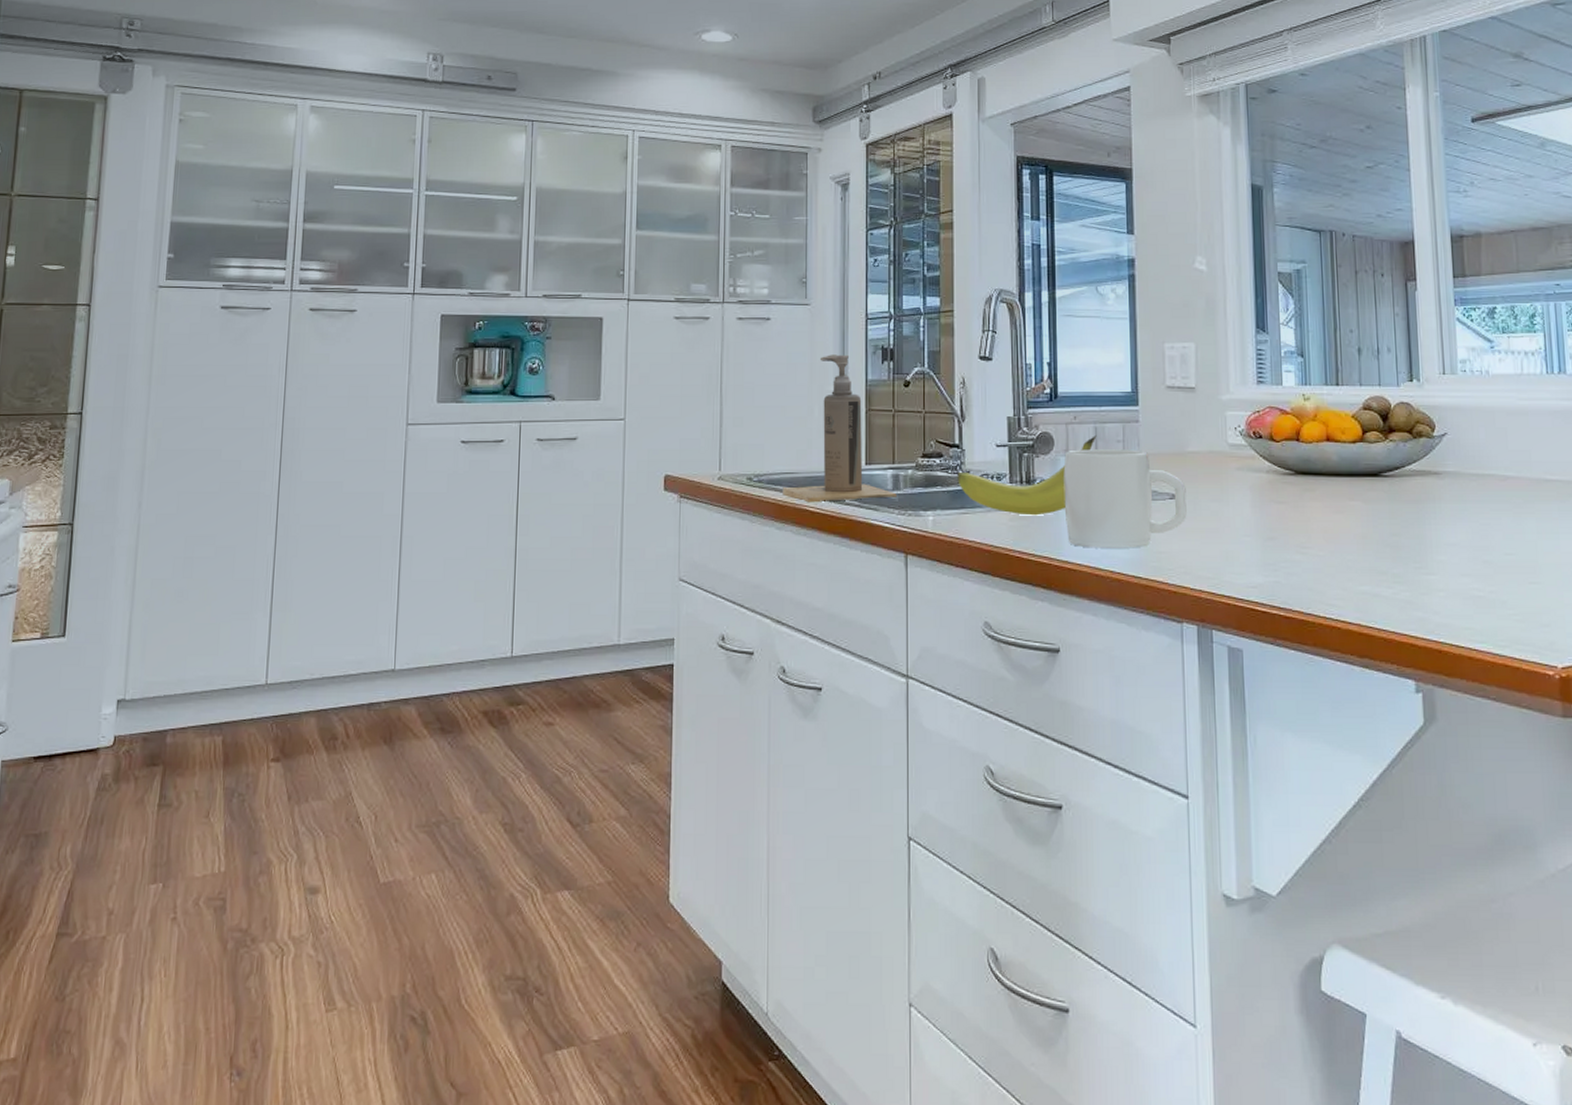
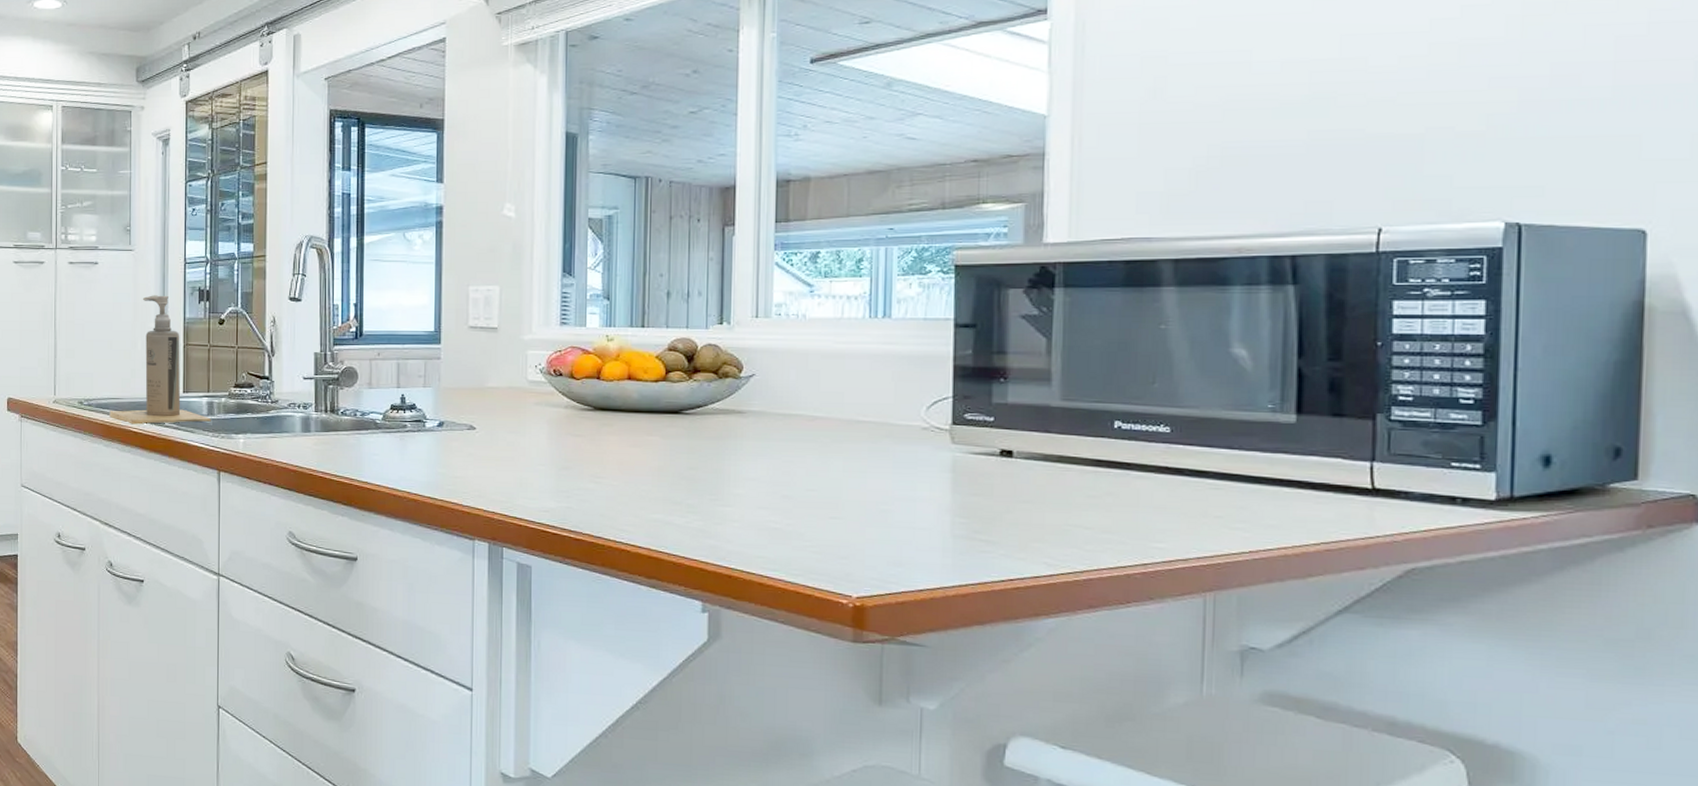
fruit: present [957,436,1097,516] -> none [267,371,399,441]
mug: present [1063,449,1187,548] -> none [366,383,484,473]

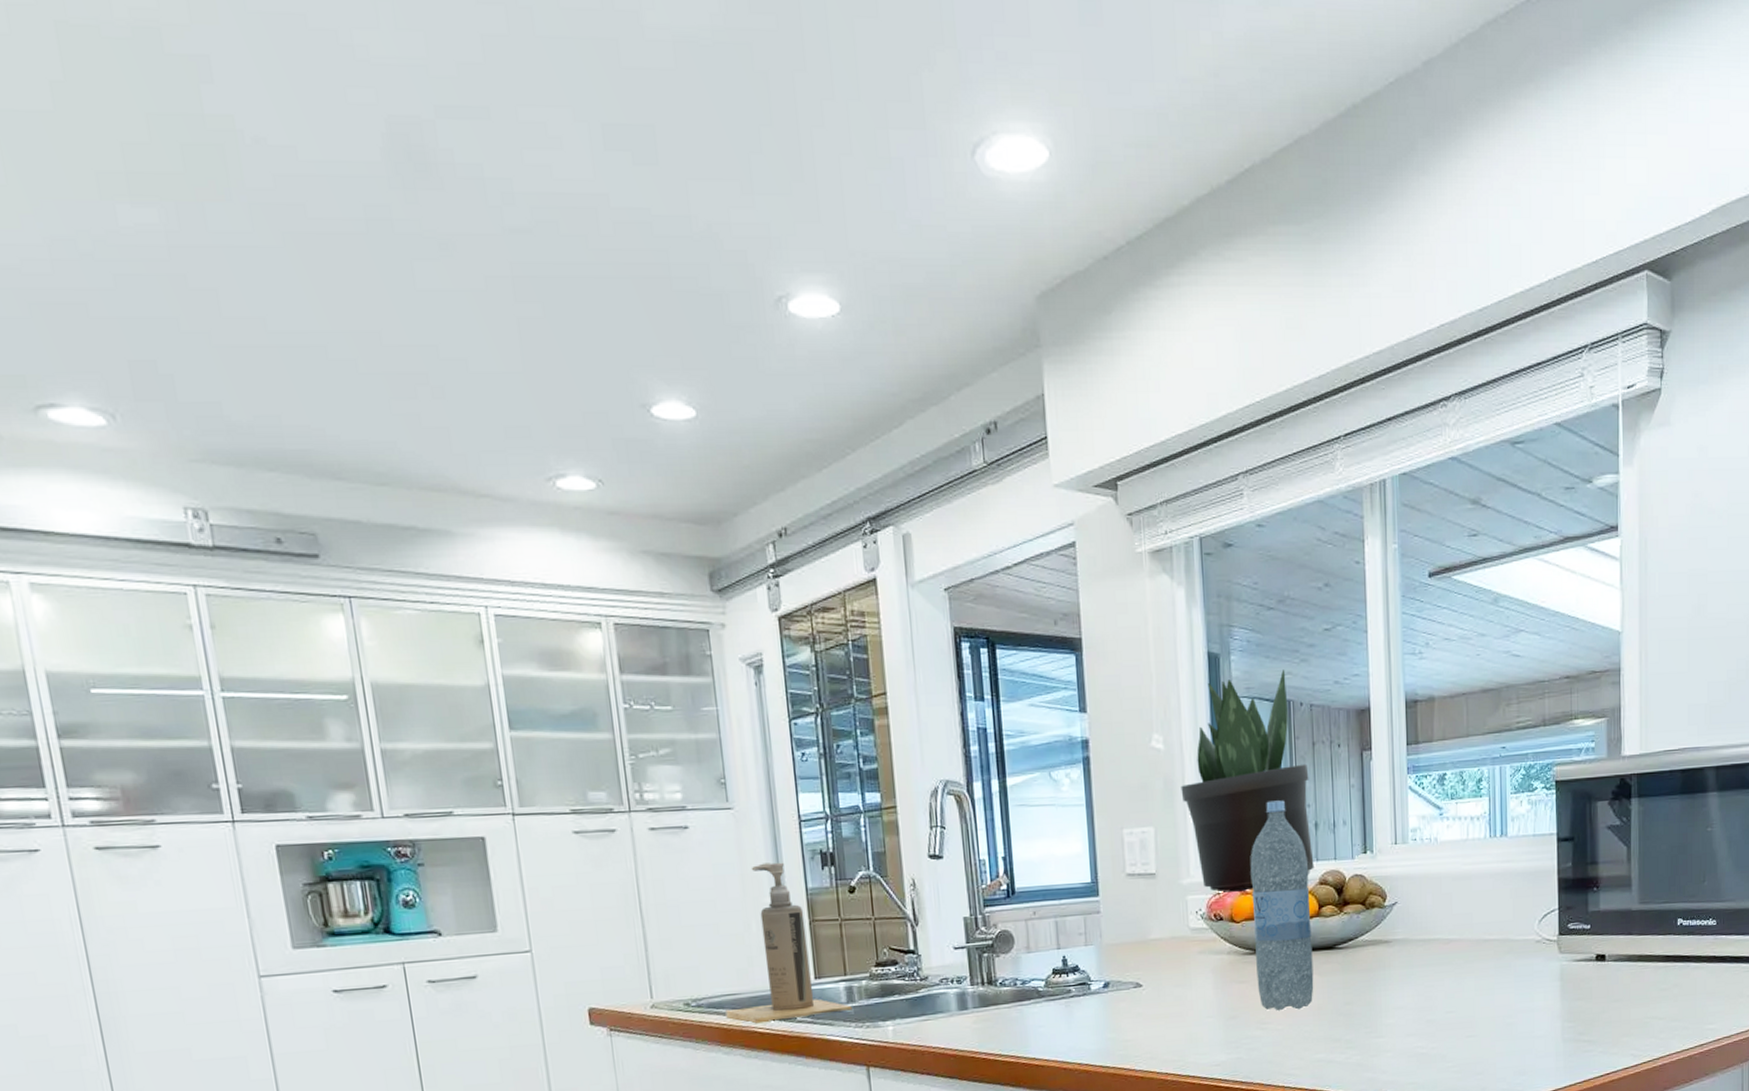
planter: none [529,149,664,351] -> present [1181,670,1314,893]
water bottle: none [593,269,658,469] -> present [1250,800,1314,1011]

